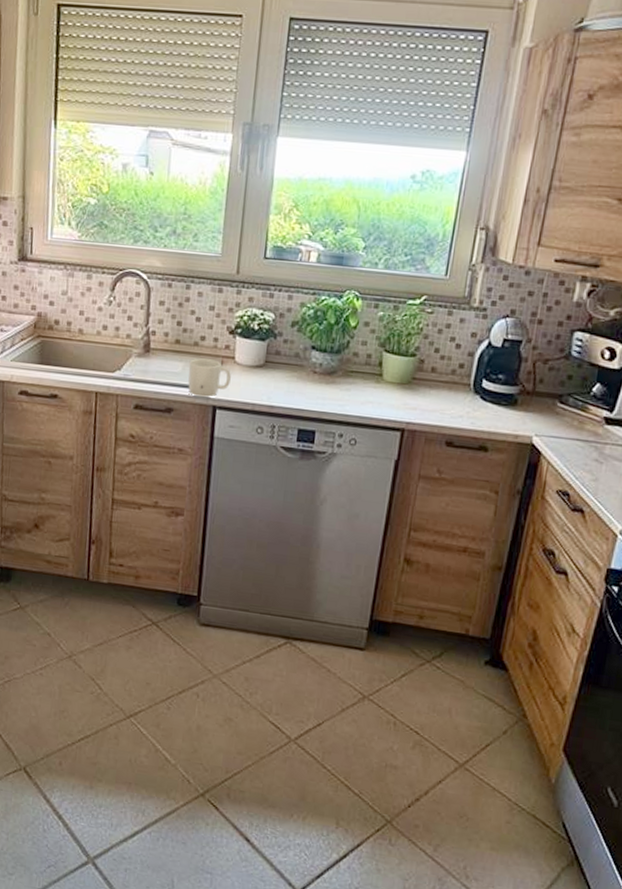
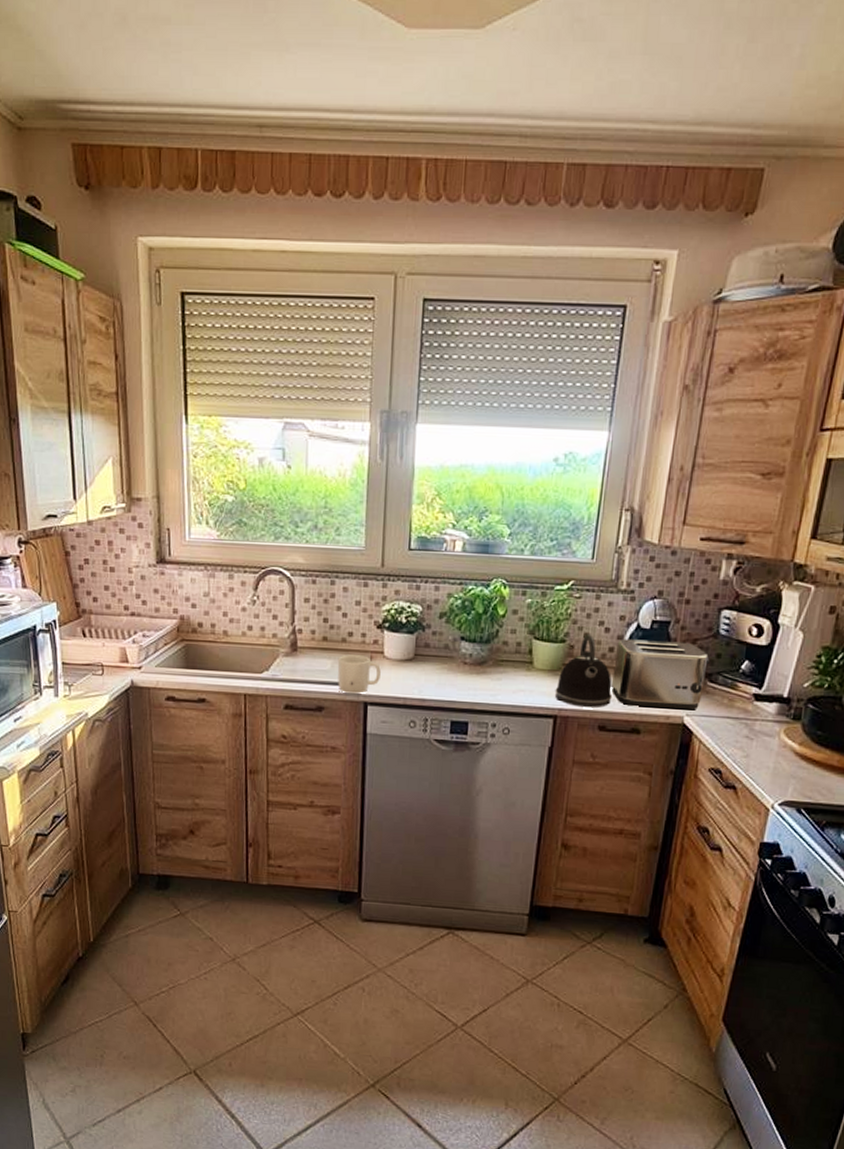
kettle: none [403,349,461,424] -> present [555,634,613,709]
toaster: none [460,355,562,431] -> present [611,639,711,711]

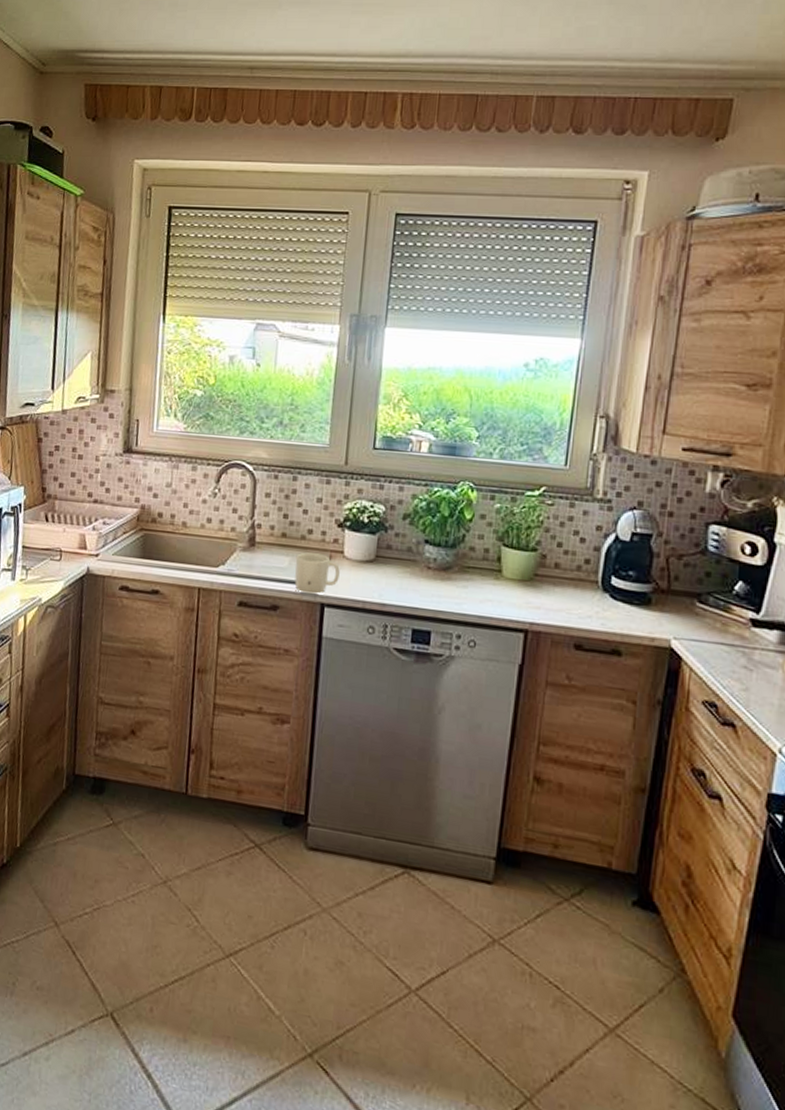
kettle: present [555,634,613,709] -> none [525,543,590,625]
toaster: present [611,639,711,711] -> none [587,550,700,634]

